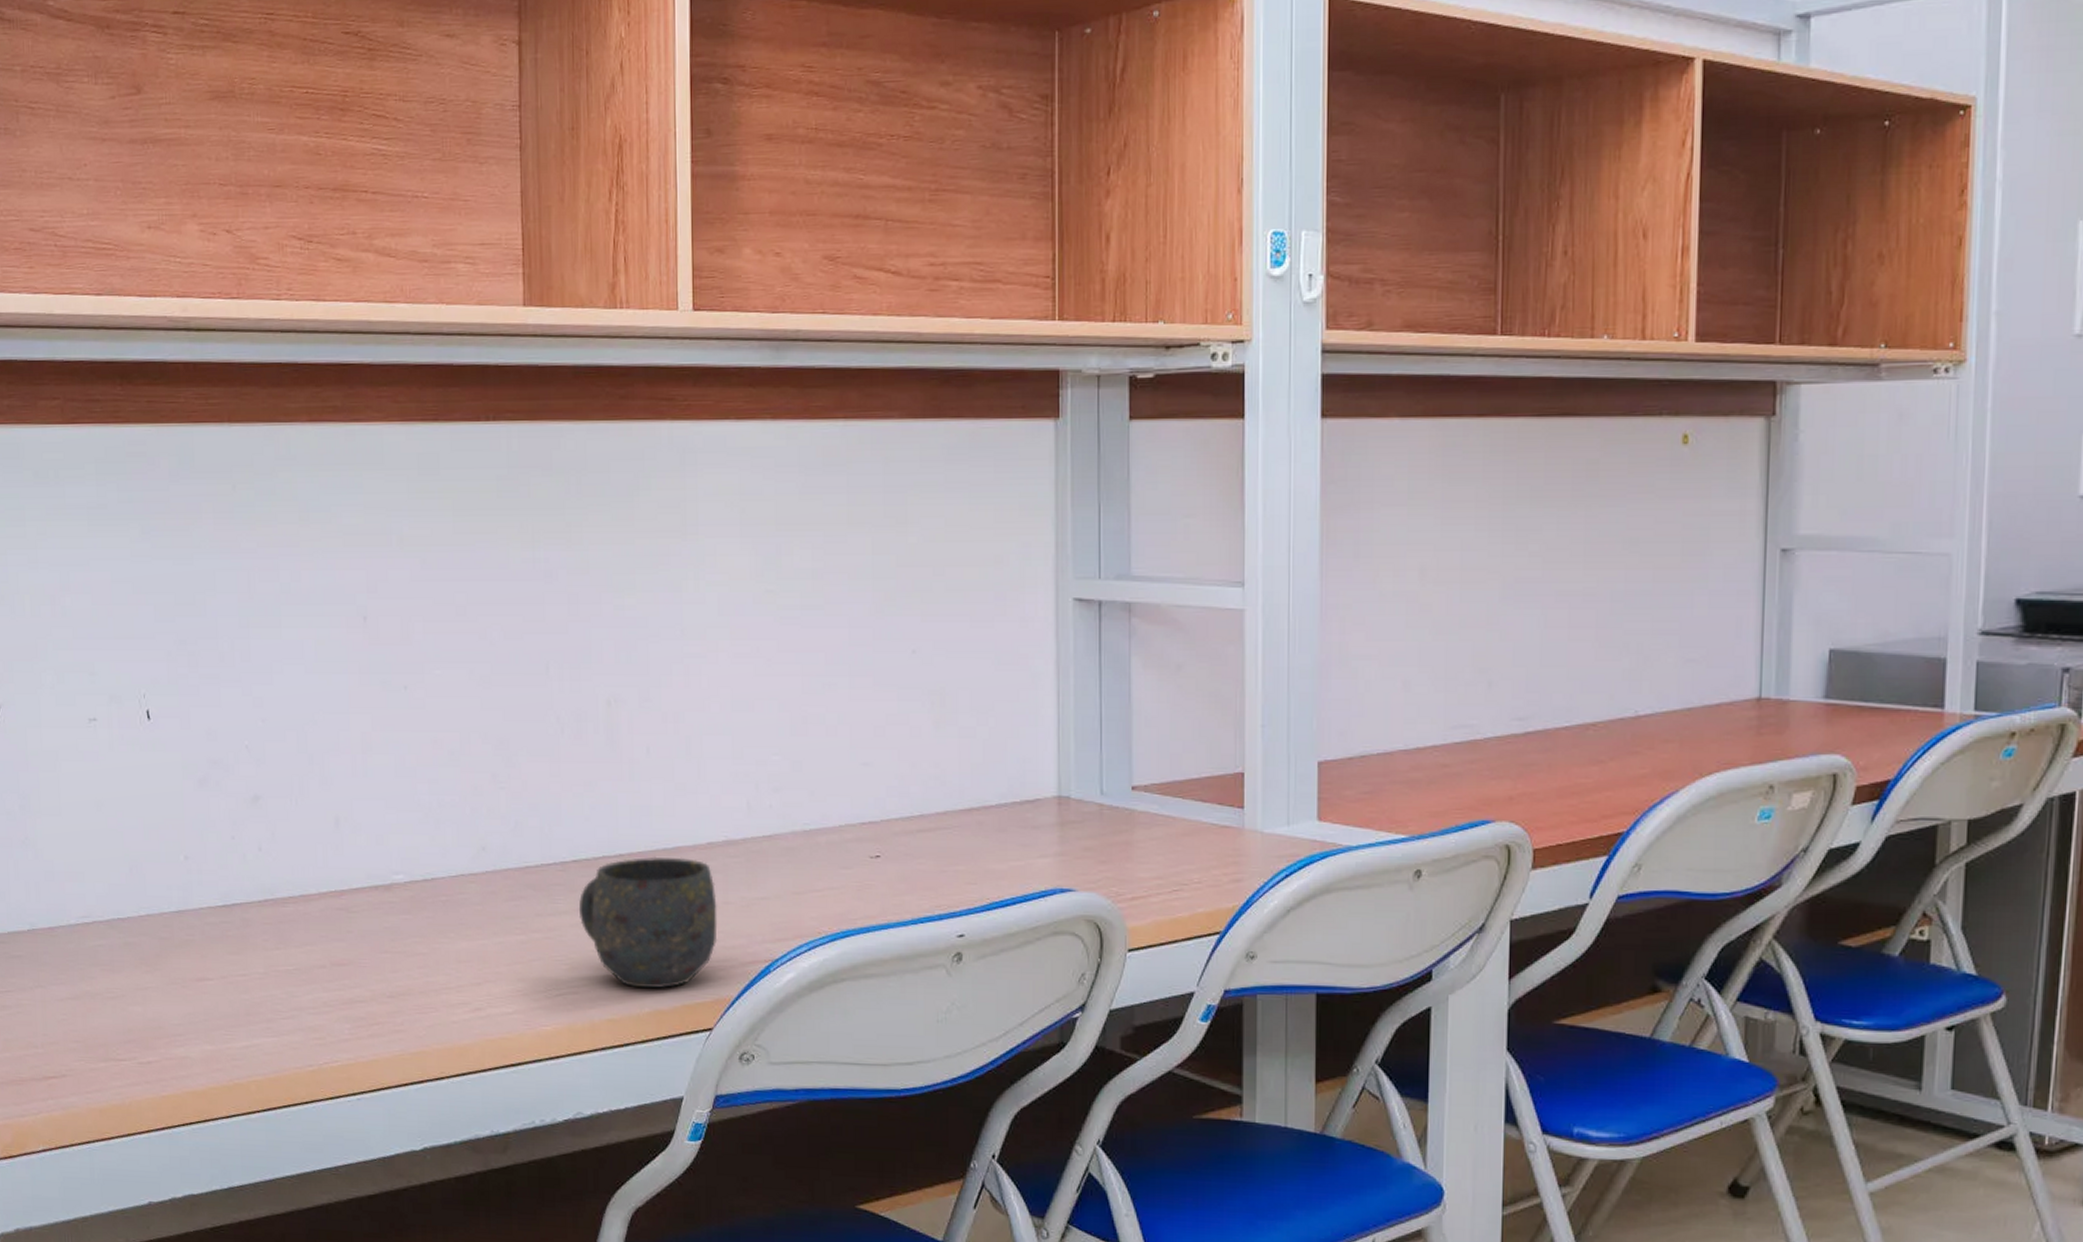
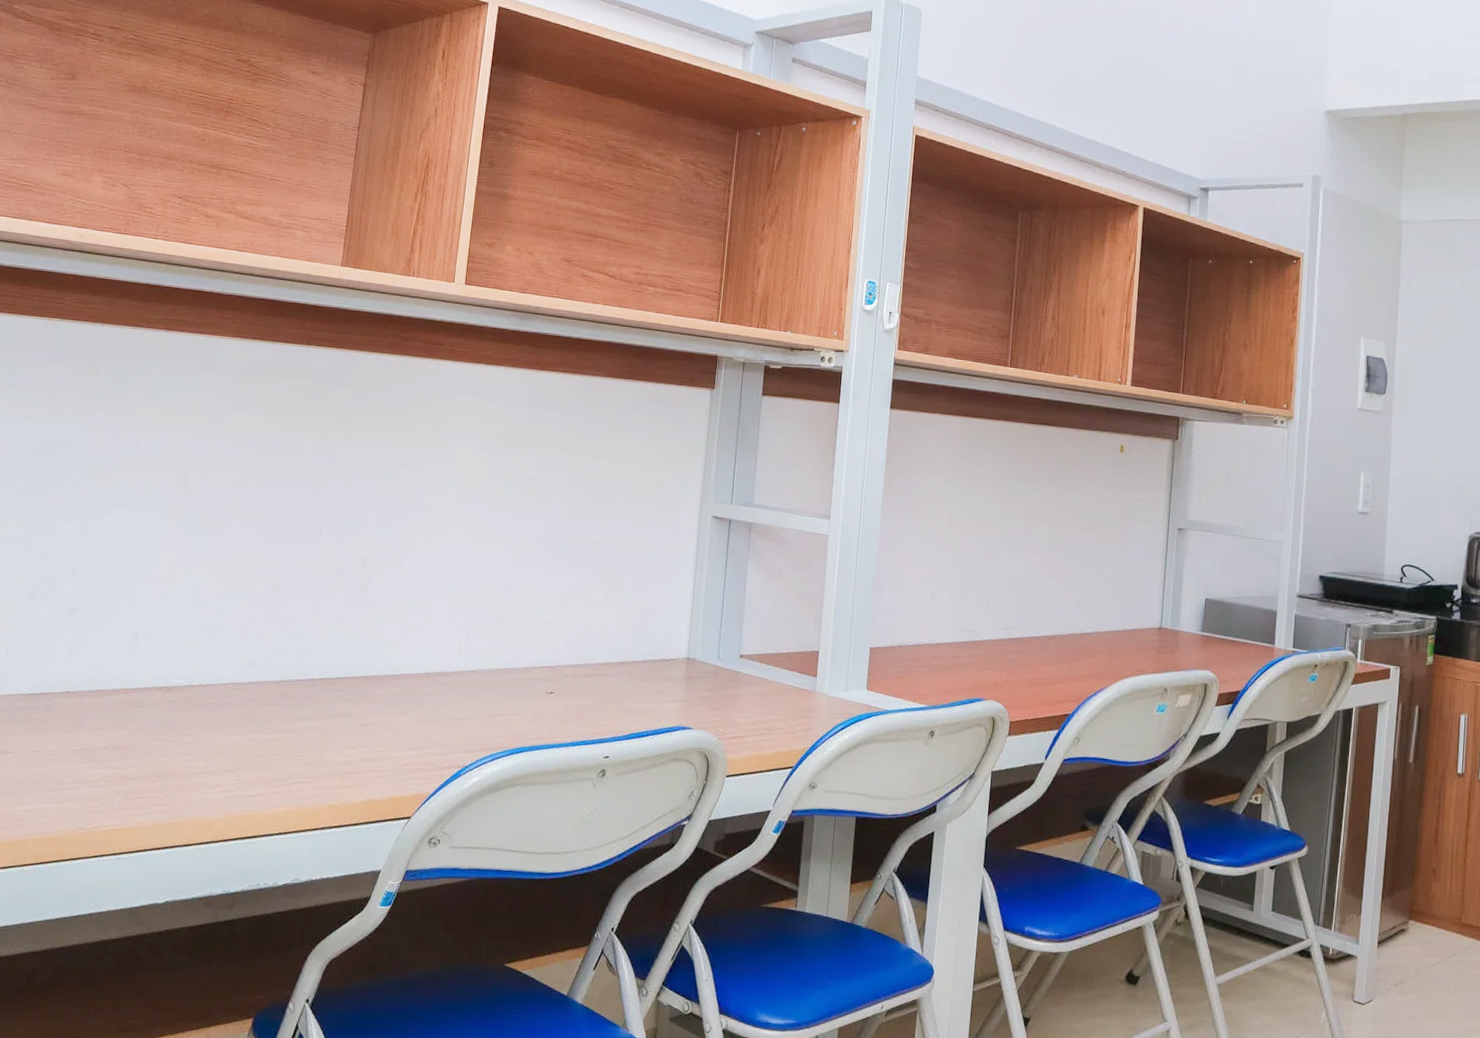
mug: present [578,856,718,989] -> none [319,680,427,784]

